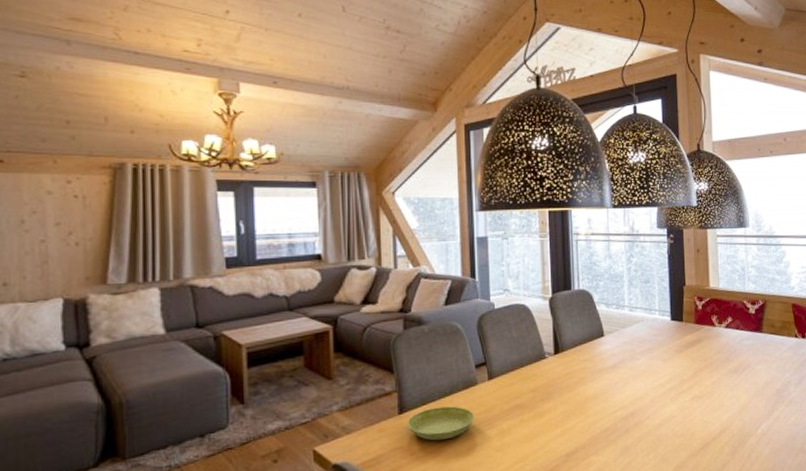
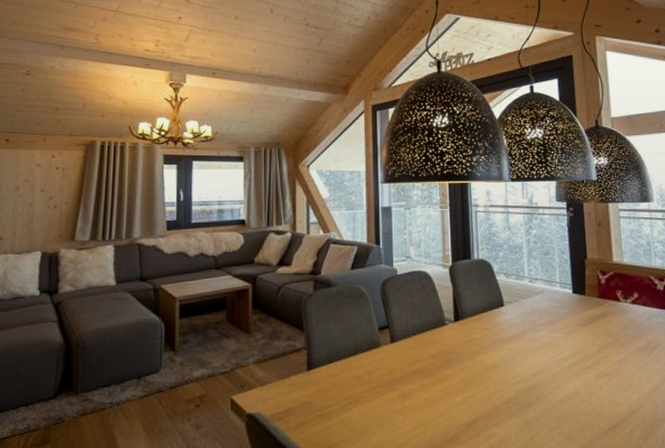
saucer: present [407,406,475,441] -> none [314,366,378,399]

